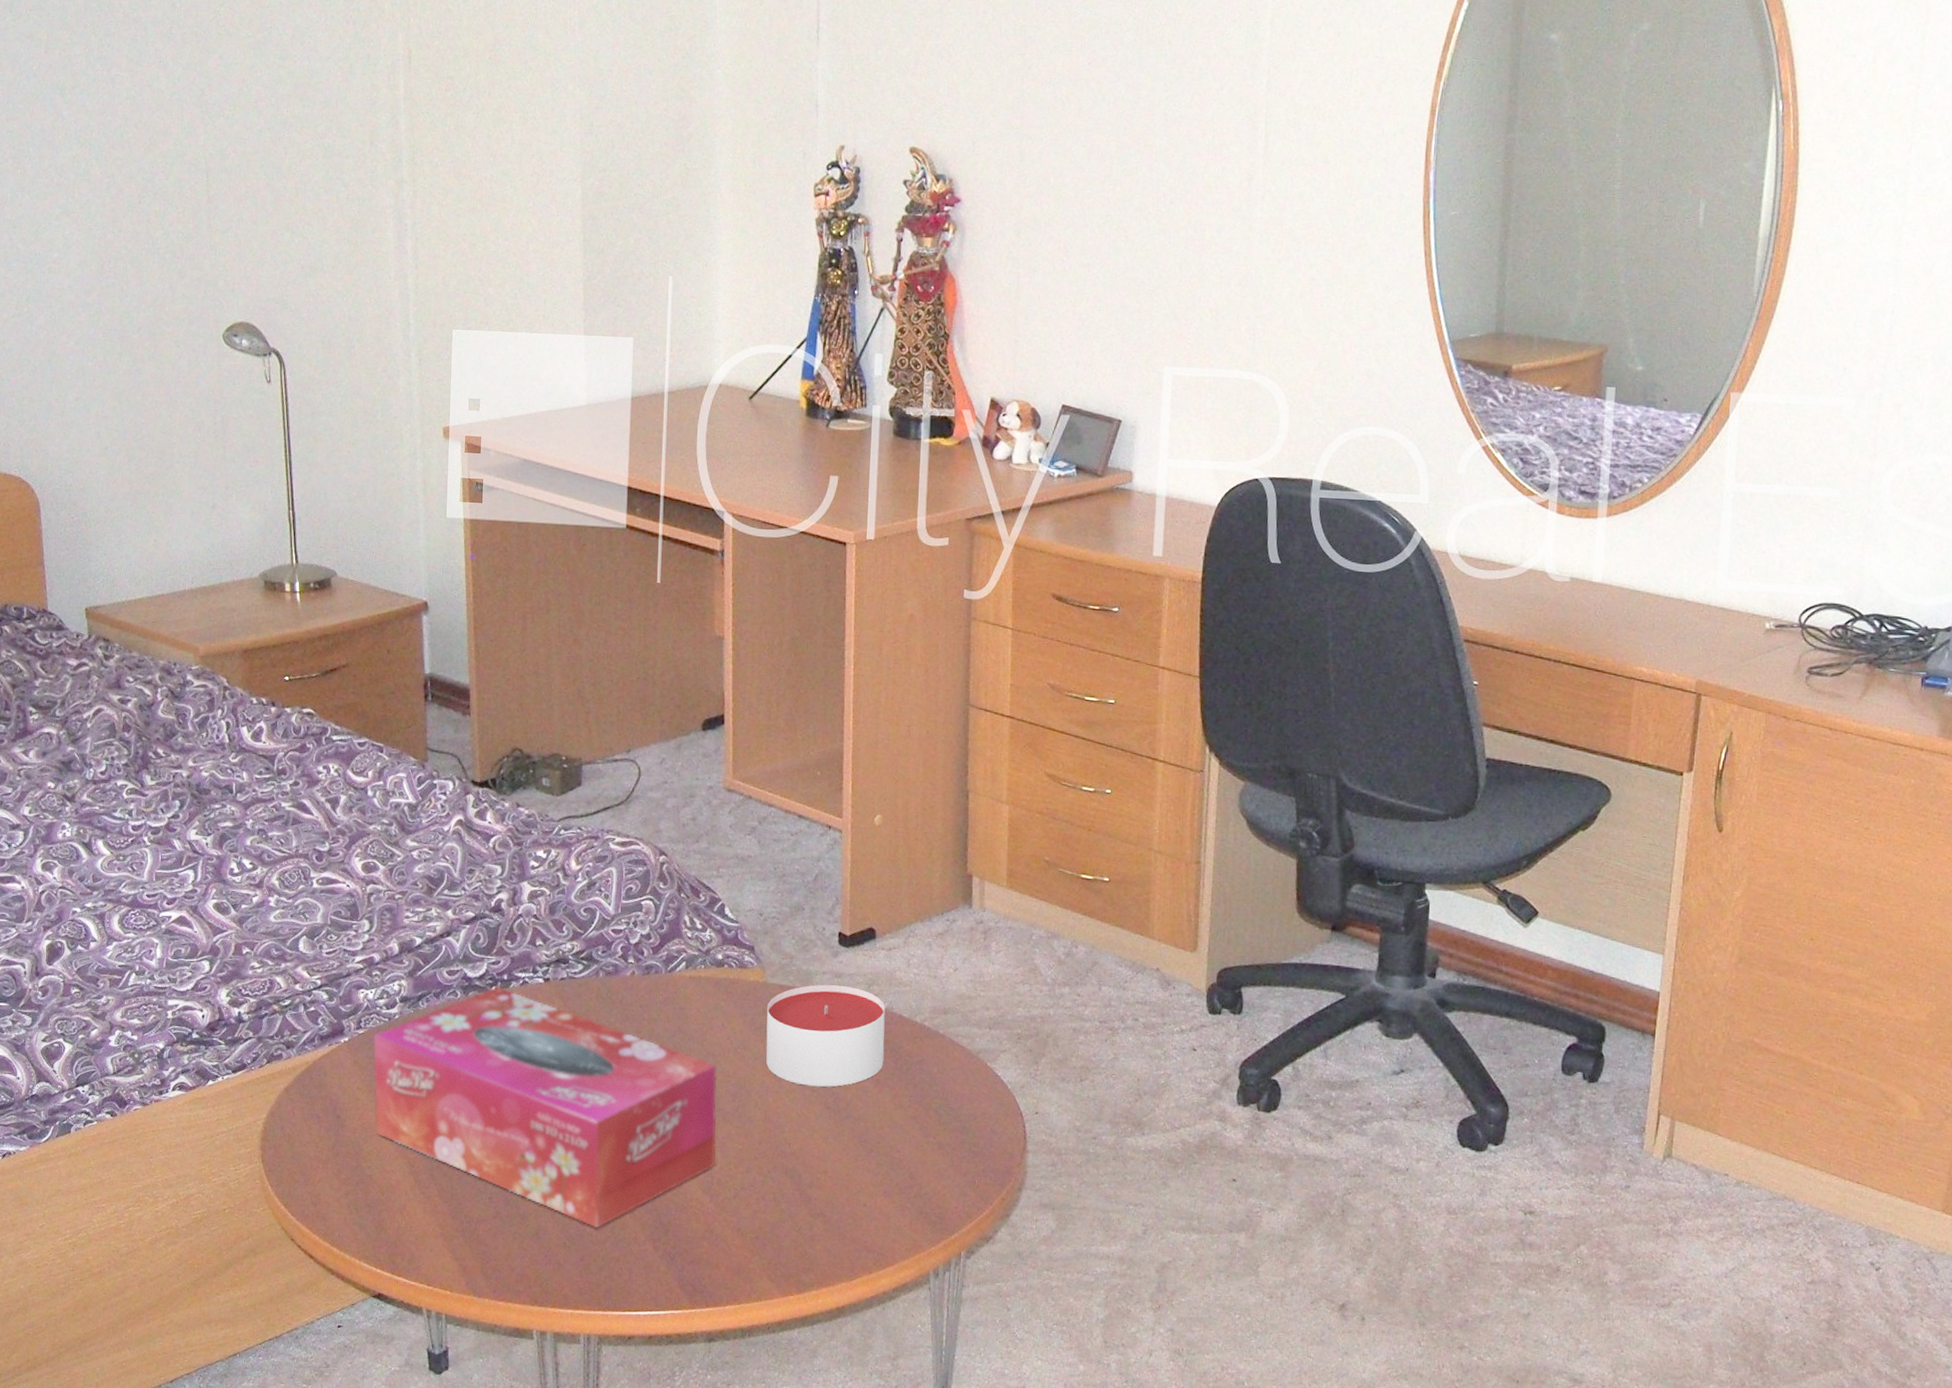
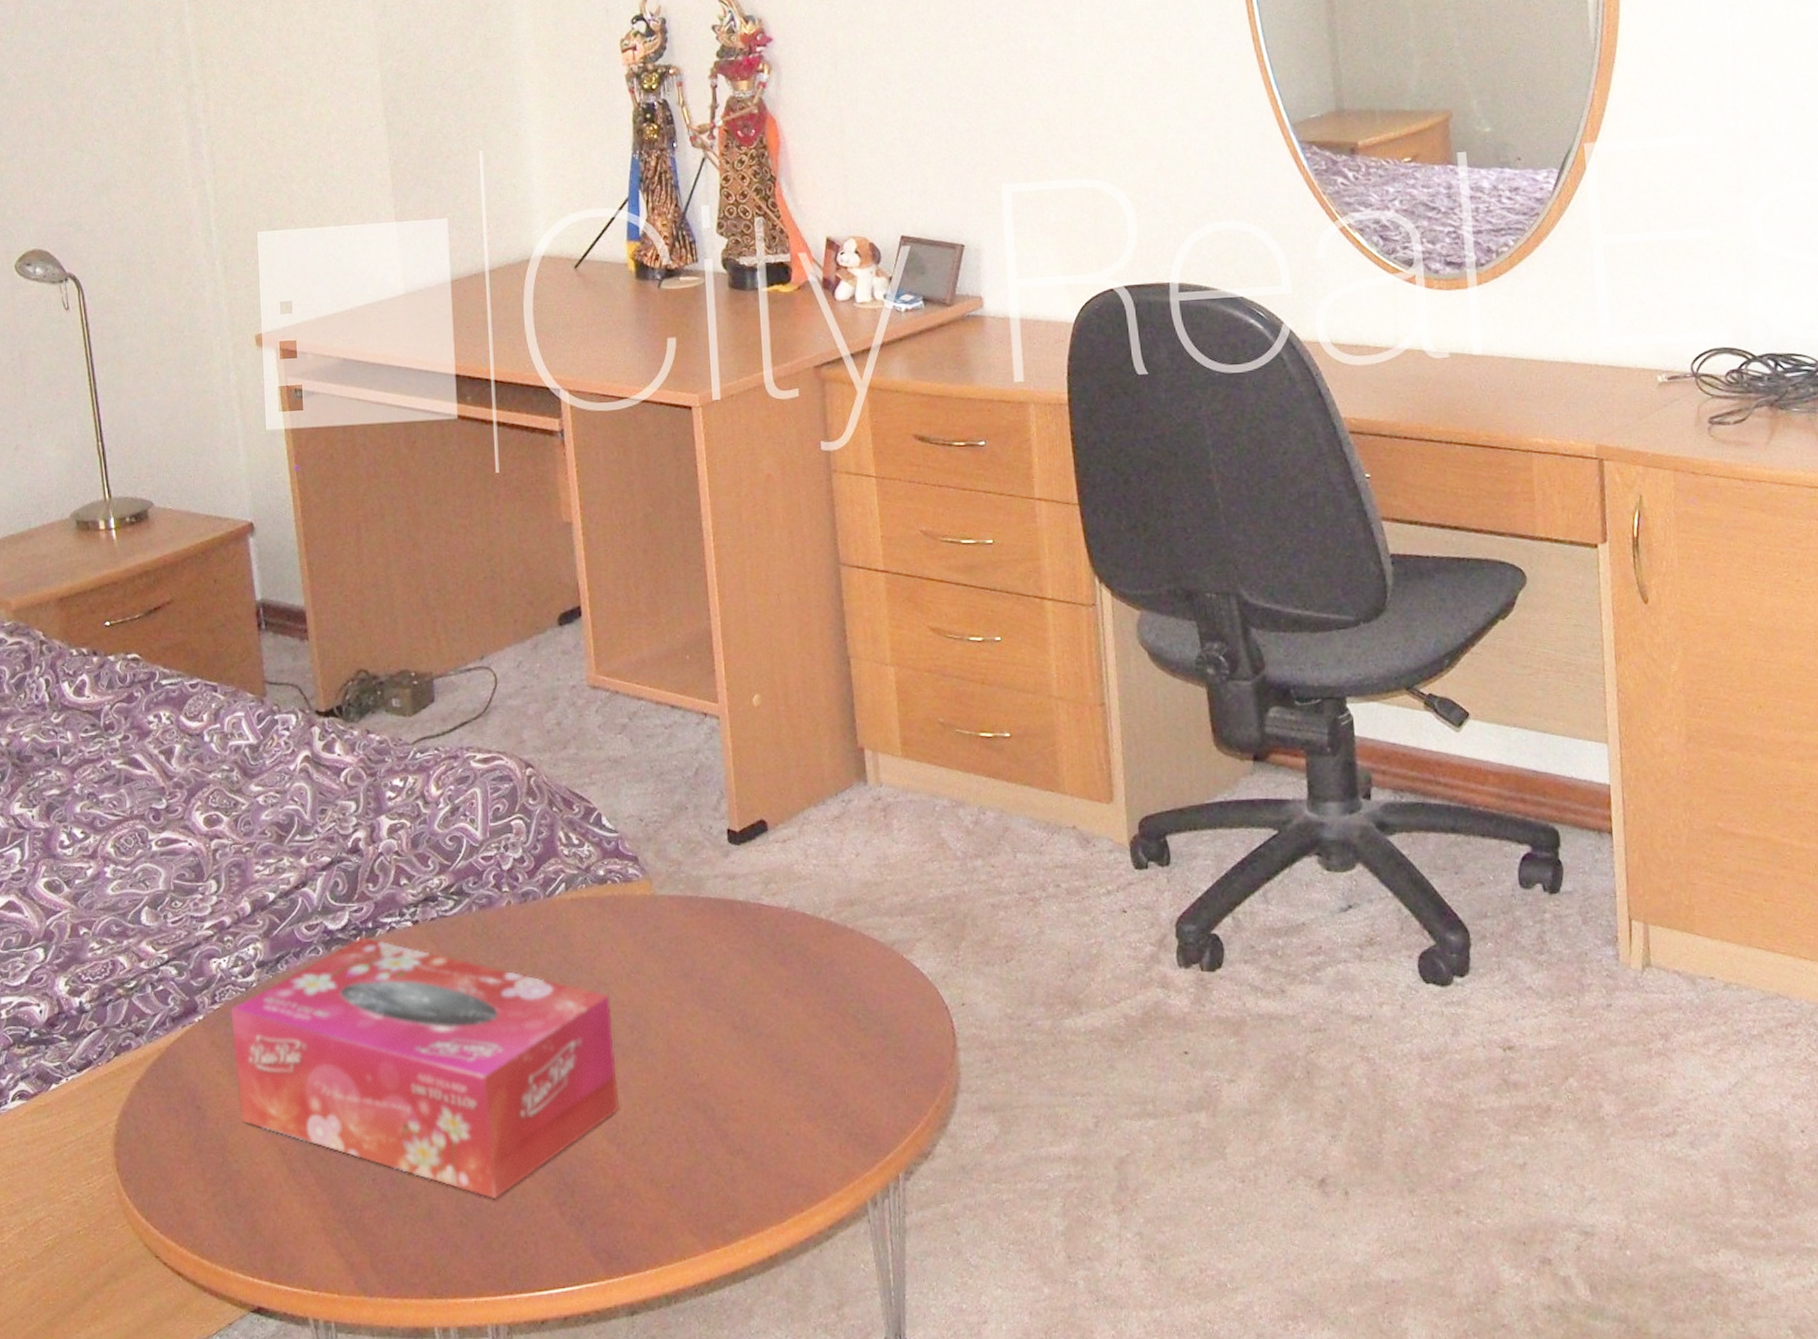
candle: present [766,984,885,1087] -> none [657,888,791,1006]

